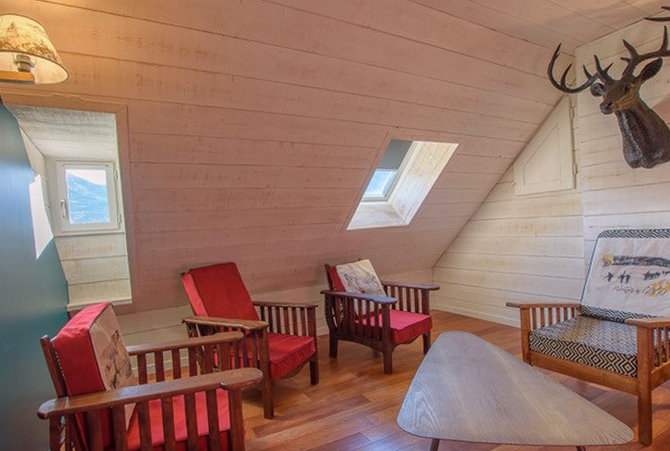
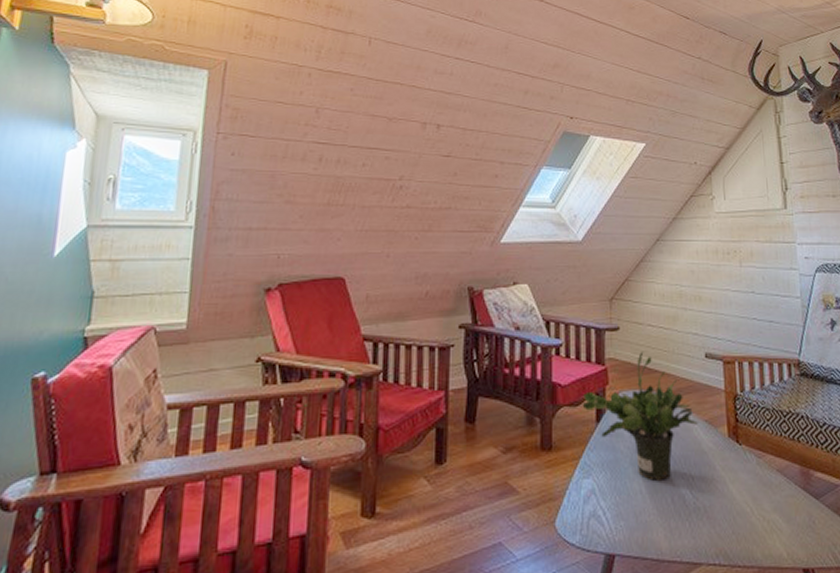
potted plant: none [413,303,500,391] -> present [582,351,698,480]

